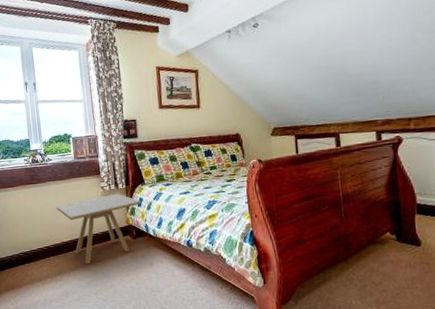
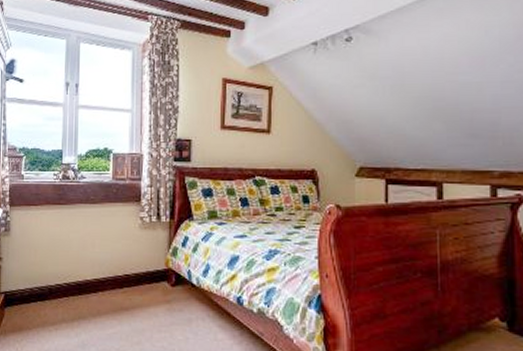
side table: present [56,193,141,265] -> none [84,227,186,312]

